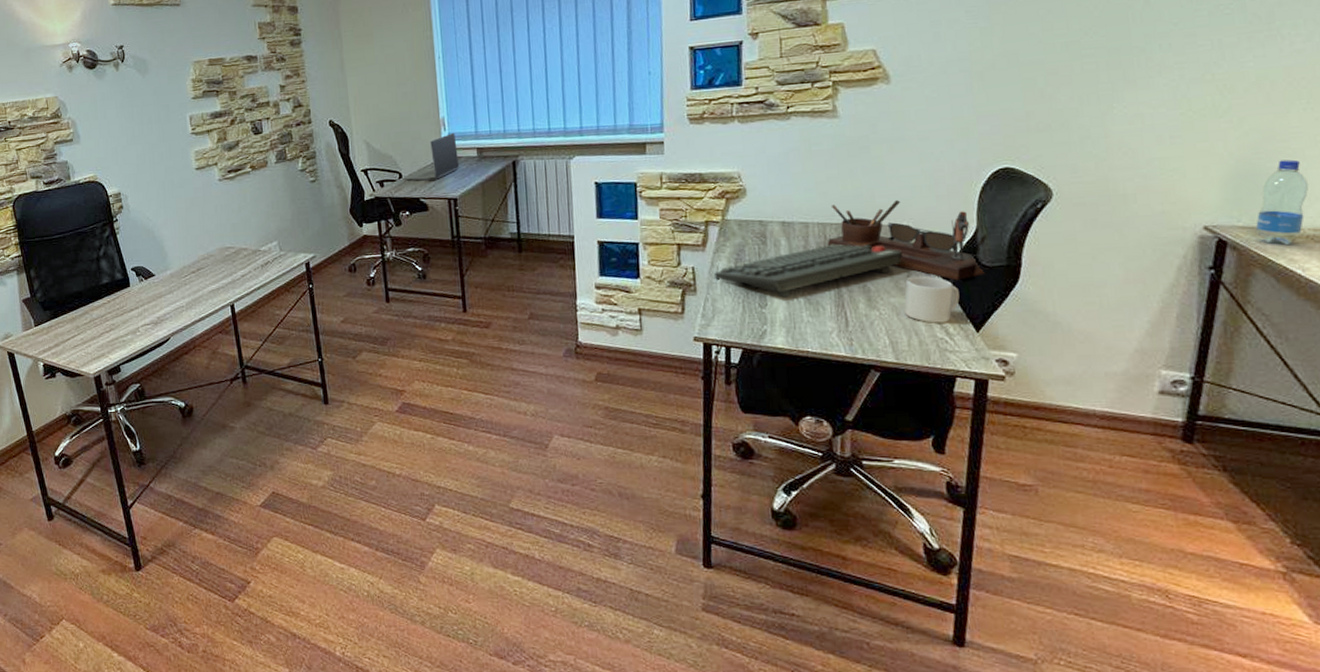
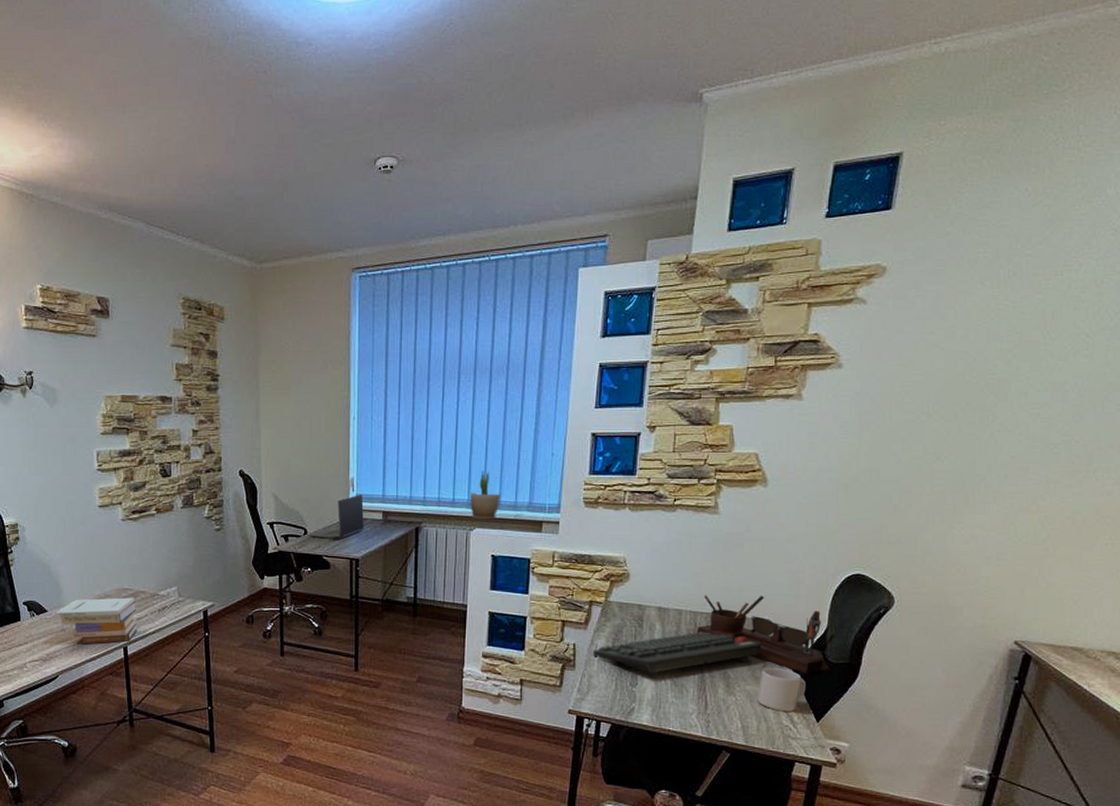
books: none [162,255,242,305] -> present [55,597,137,644]
potted plant: none [566,94,599,148] -> present [470,470,500,521]
bottle: present [1255,159,1309,244] -> none [1055,588,1102,662]

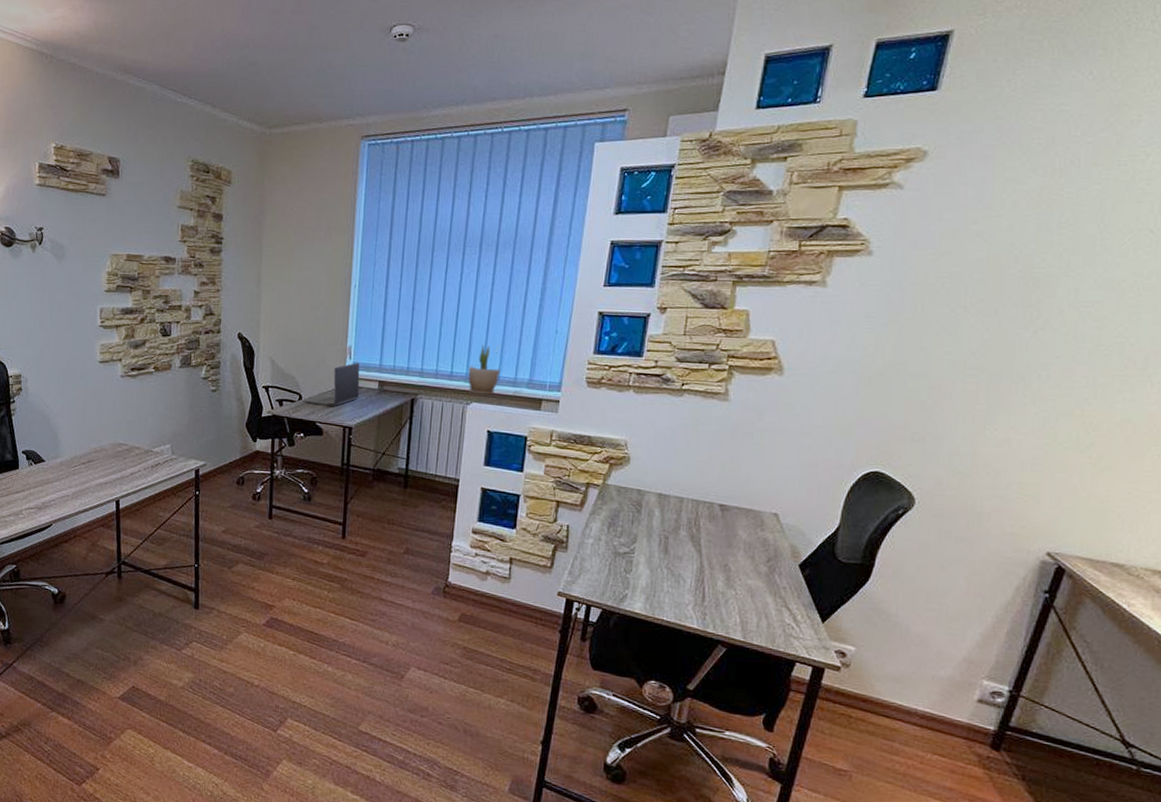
books: present [55,597,137,644] -> none [52,451,131,496]
computer keyboard: present [593,631,761,679] -> none [587,521,766,566]
desk organizer: present [697,595,829,674] -> none [699,484,839,572]
mug: present [757,667,806,712] -> none [759,562,812,610]

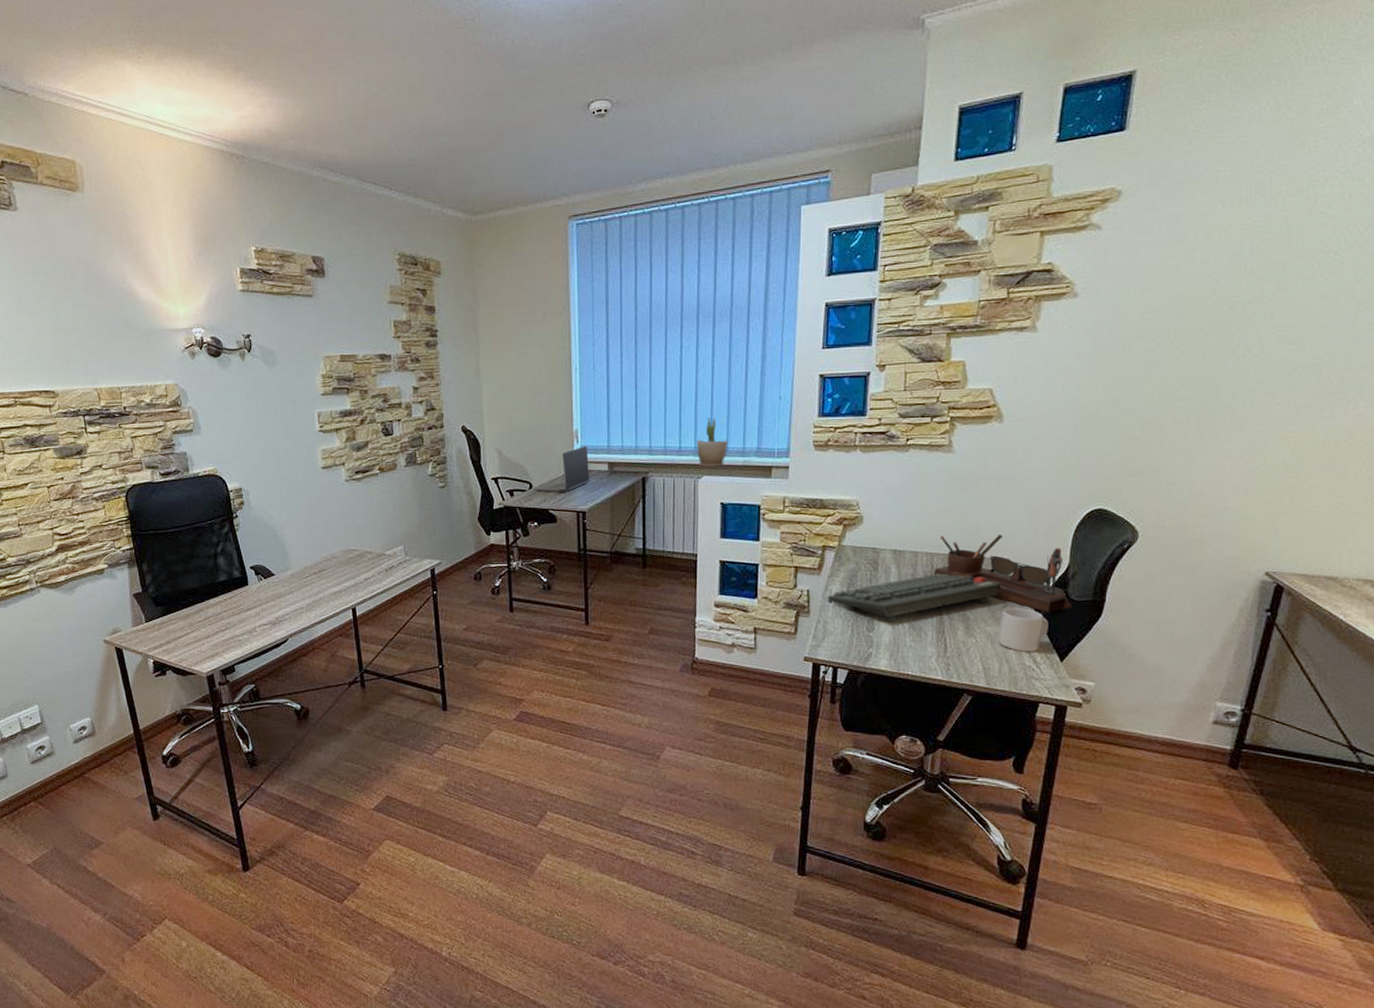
computer keyboard: none [587,521,766,566] -> present [828,573,1000,623]
desk organizer: none [699,484,839,572] -> present [934,535,1072,613]
mug: none [759,562,812,610] -> present [998,607,1048,652]

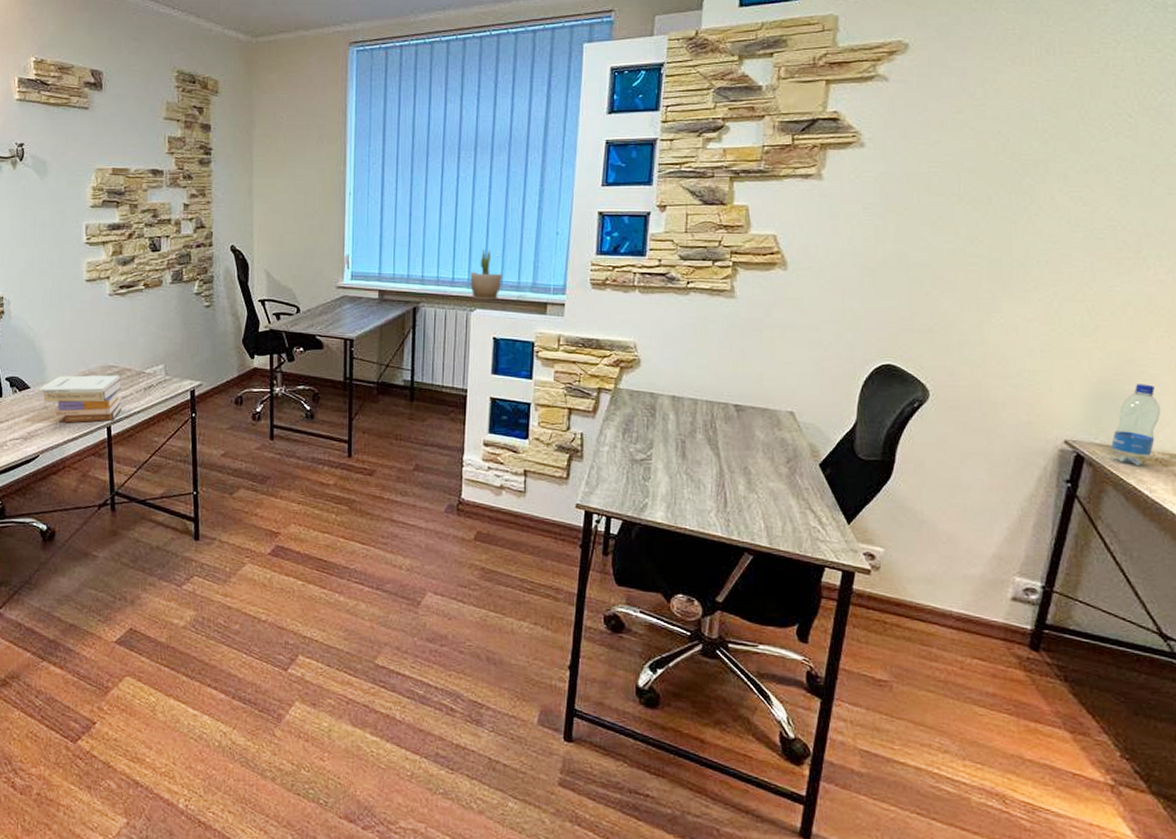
books: none [282,558,364,607] -> present [38,375,122,423]
laptop computer: present [533,445,589,493] -> none [300,271,359,319]
computer keyboard: present [828,573,1000,623] -> none [602,423,784,473]
desk organizer: present [934,535,1072,613] -> none [715,384,860,471]
mug: present [998,607,1048,652] -> none [781,462,834,512]
bottle: none [1308,514,1357,592] -> present [1110,384,1161,465]

